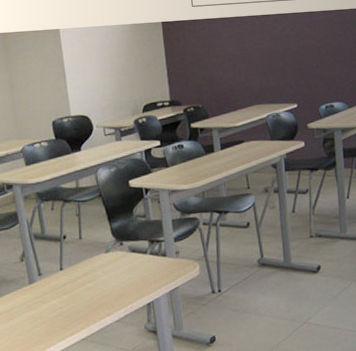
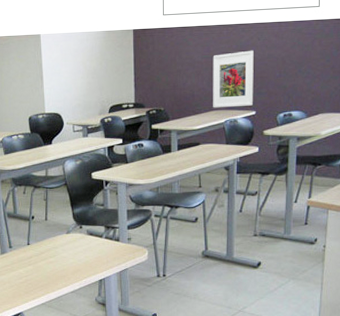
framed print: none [248,41,294,103] -> present [213,50,254,108]

